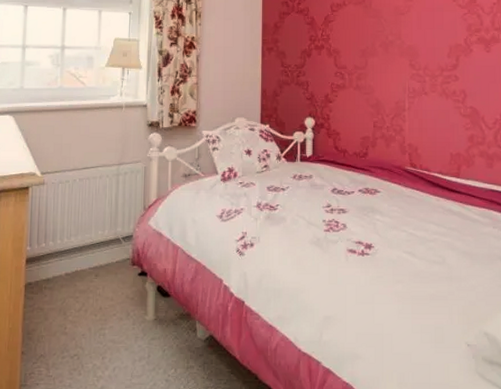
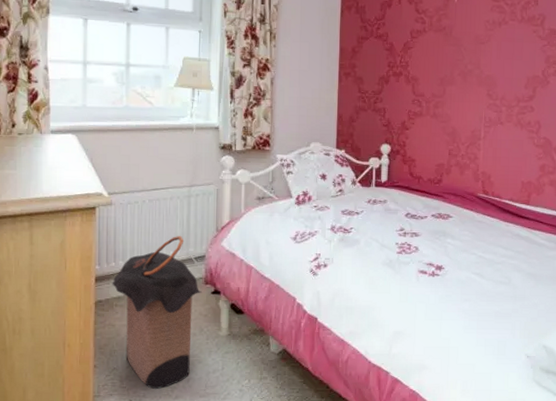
laundry hamper: none [42,215,129,379] -> present [112,236,202,390]

